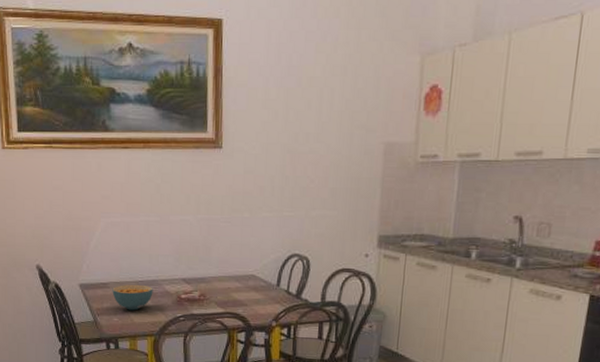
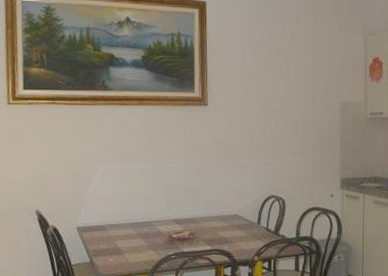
cereal bowl: present [112,284,153,311] -> none [108,226,147,251]

